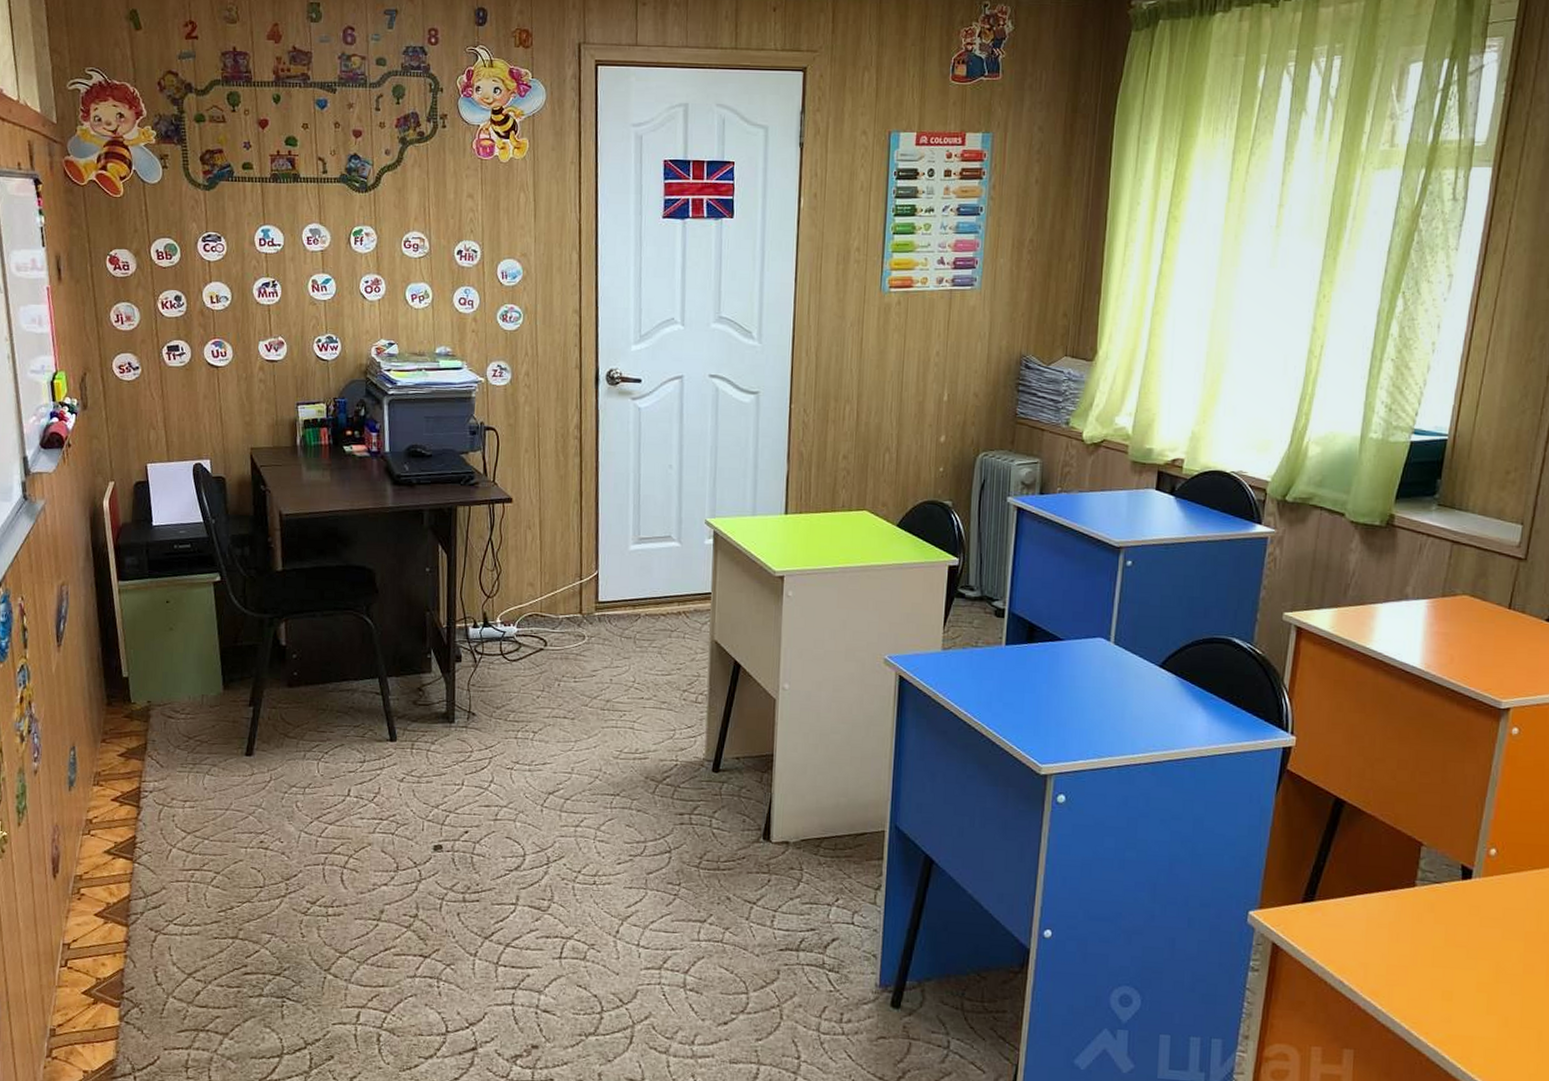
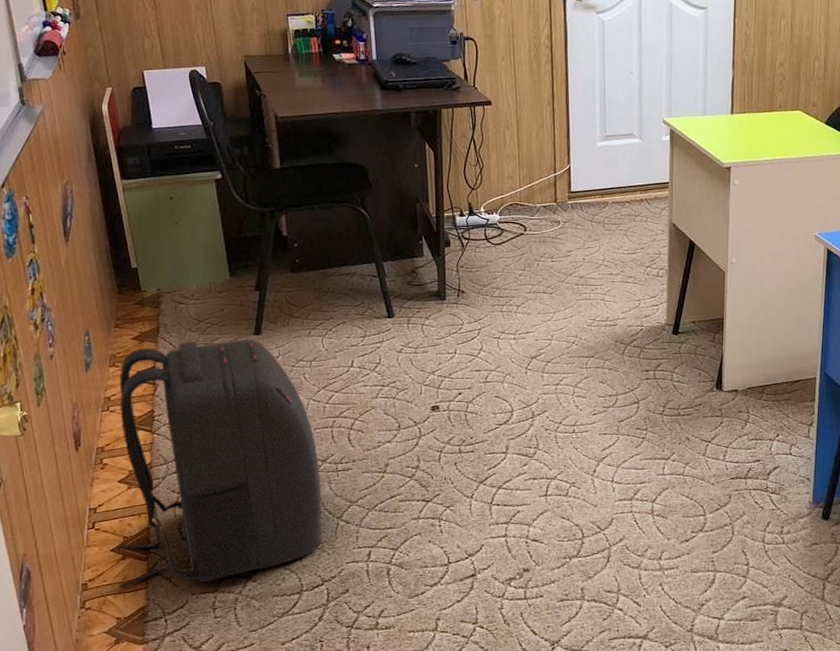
backpack: none [87,760,310,1039] -> present [118,339,322,590]

